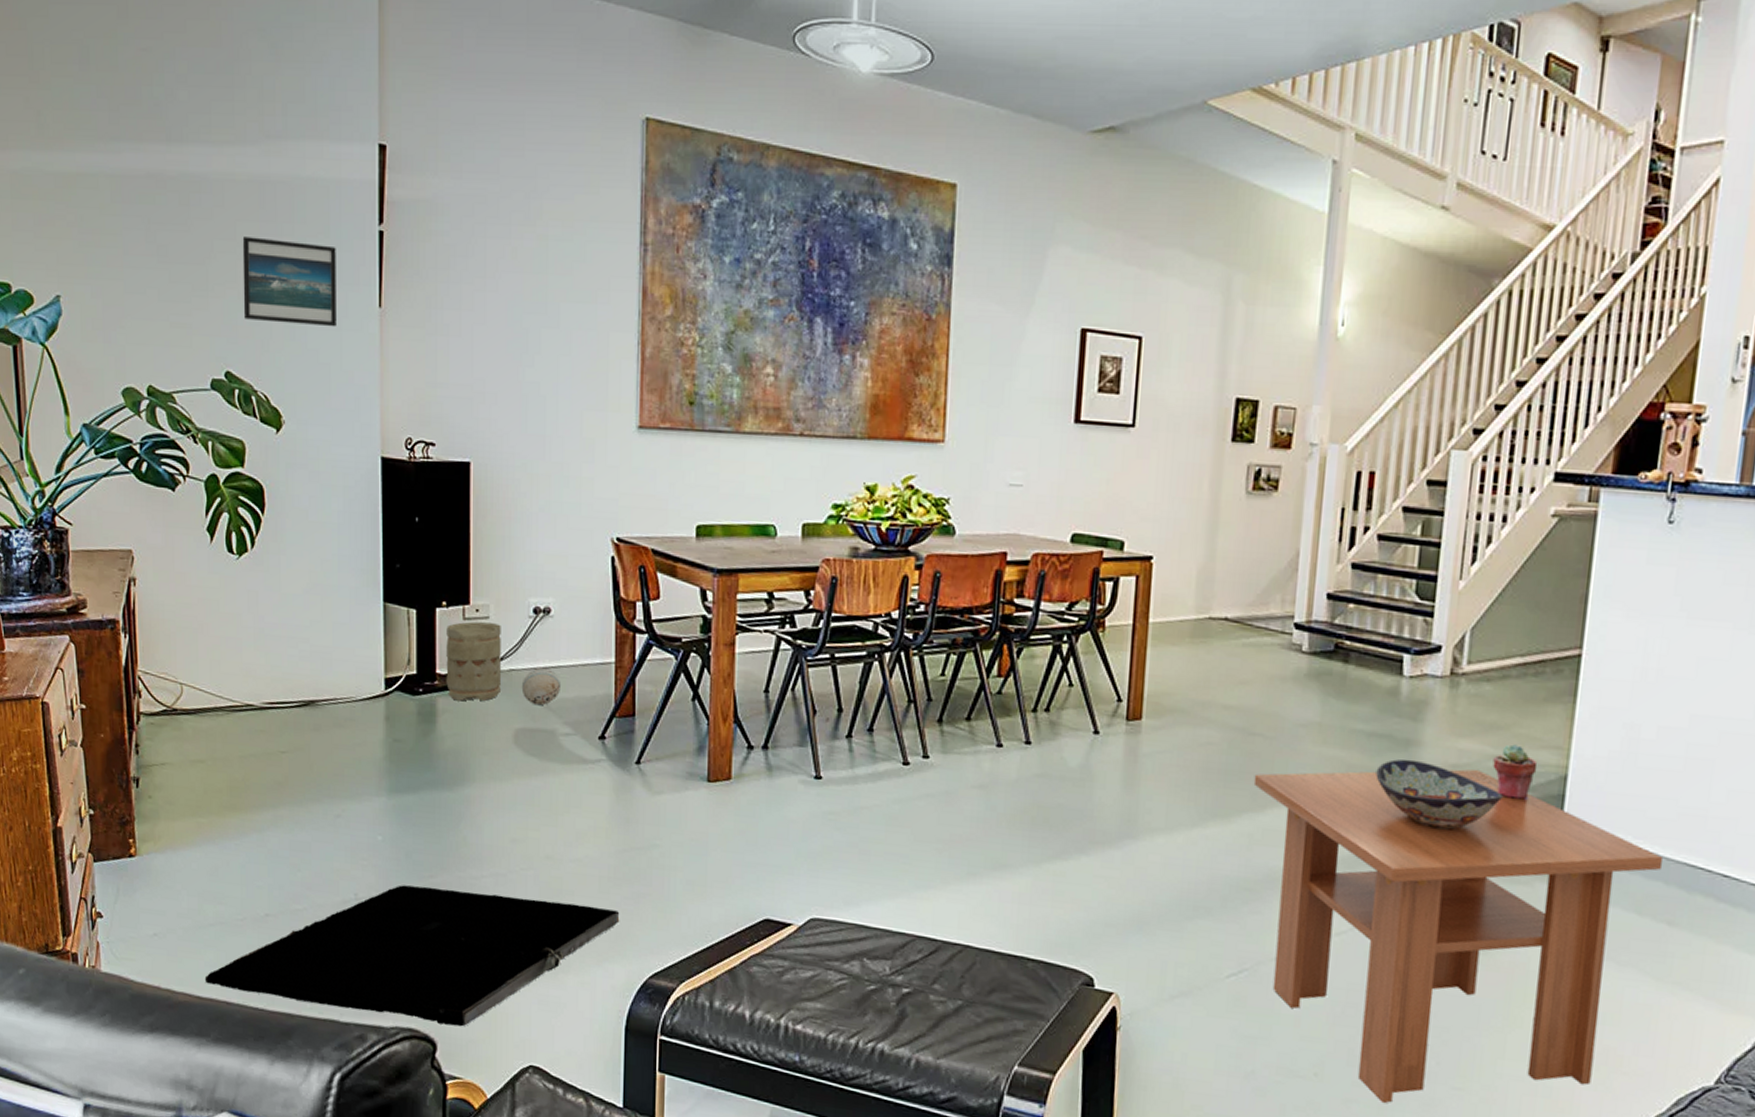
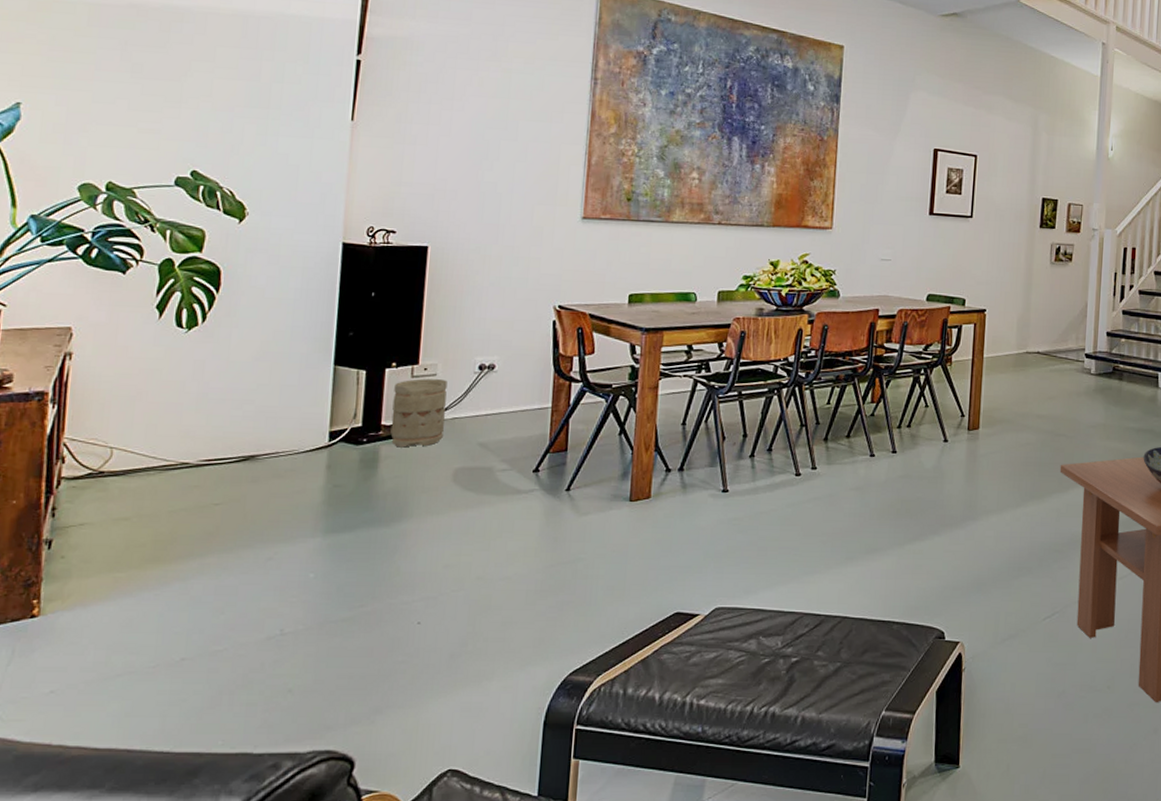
rug: present [204,885,620,1027] -> none [104,615,544,742]
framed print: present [242,237,336,327] -> none [215,59,314,136]
decorative ball: present [521,668,560,706] -> none [463,415,500,447]

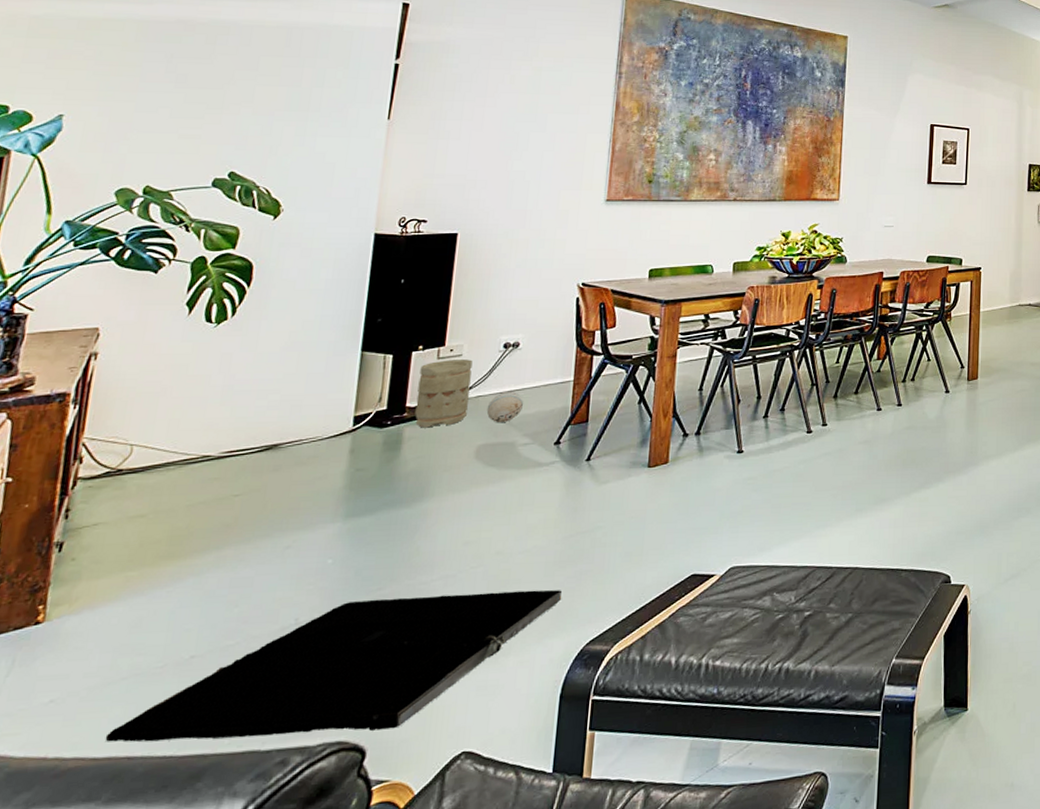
rug: none [104,615,544,742] -> present [105,590,563,742]
decorative ball: none [463,415,500,447] -> present [486,392,523,423]

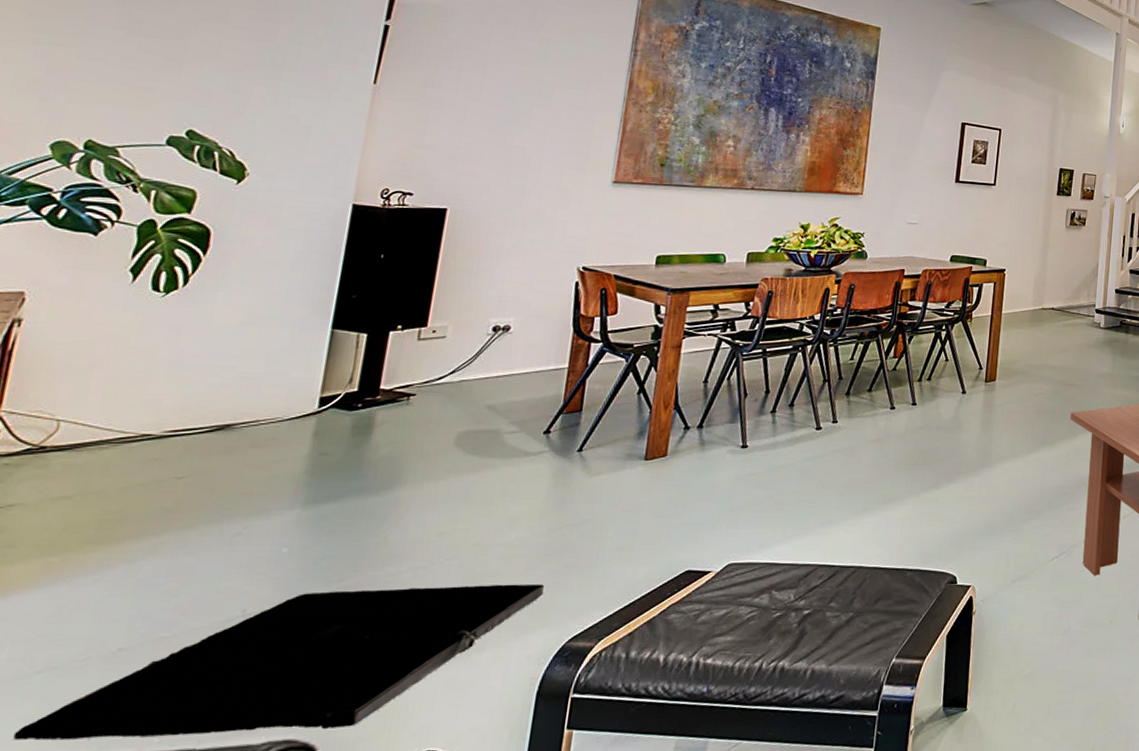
vase: present [415,359,473,428] -> none [389,341,457,412]
decorative ball: present [486,392,523,423] -> none [470,377,512,410]

